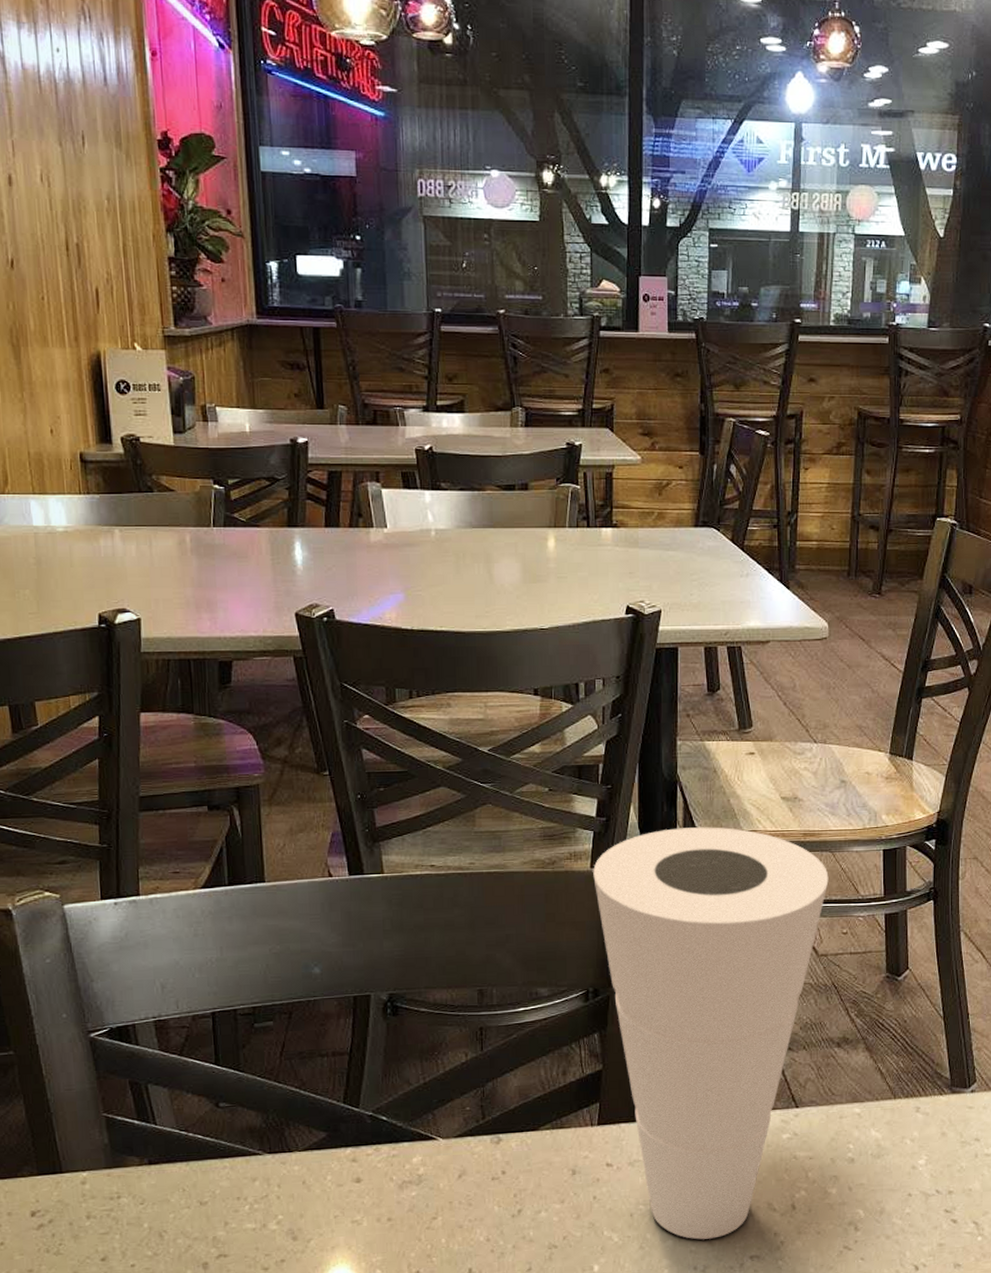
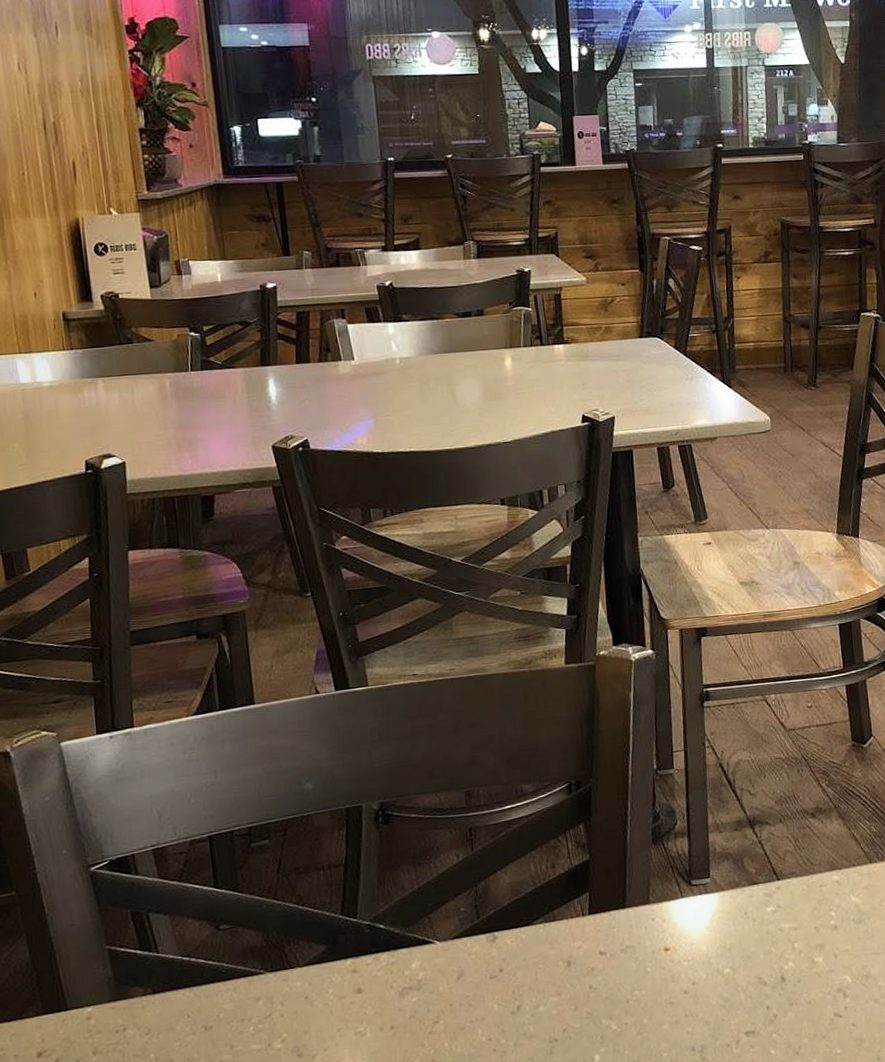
cup: present [593,827,829,1240] -> none [567,615,791,1021]

